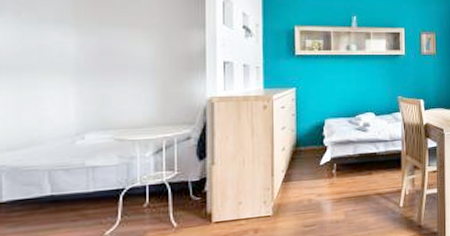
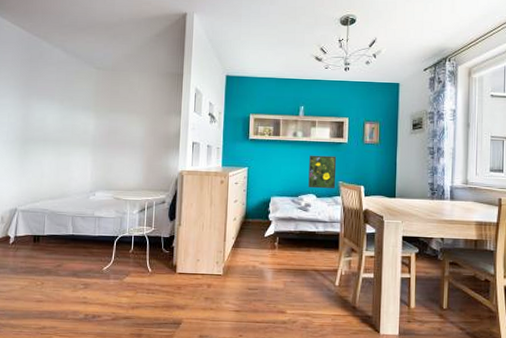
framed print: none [365,69,395,106] -> present [308,155,337,189]

